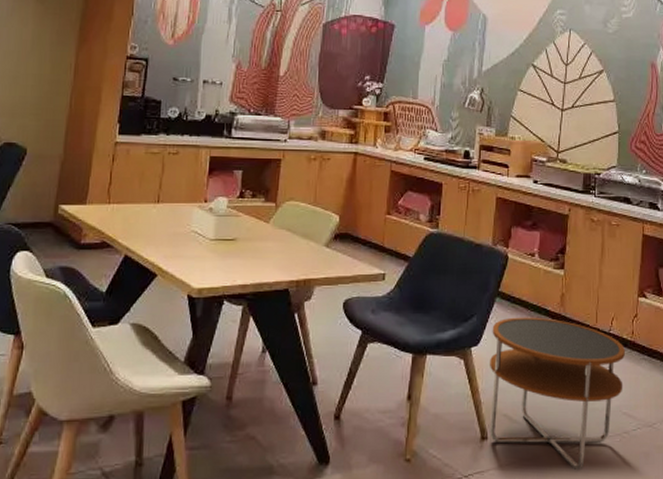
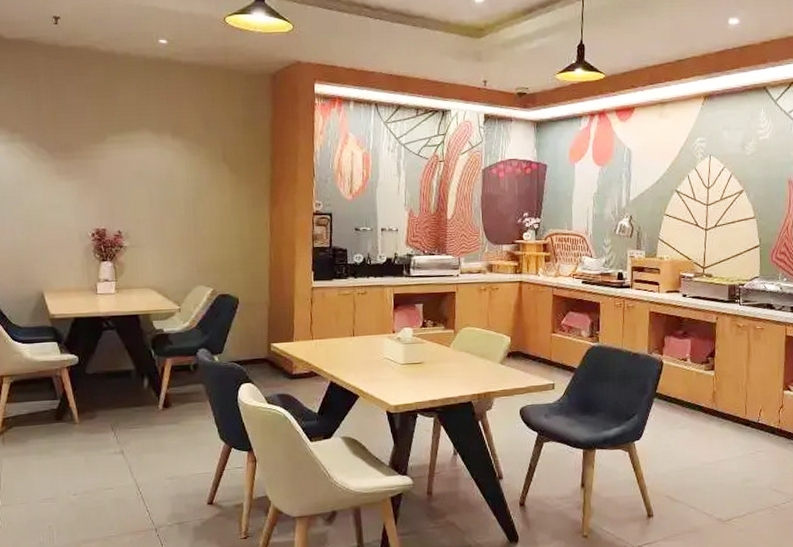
side table: present [489,317,625,471] -> none [652,413,773,539]

